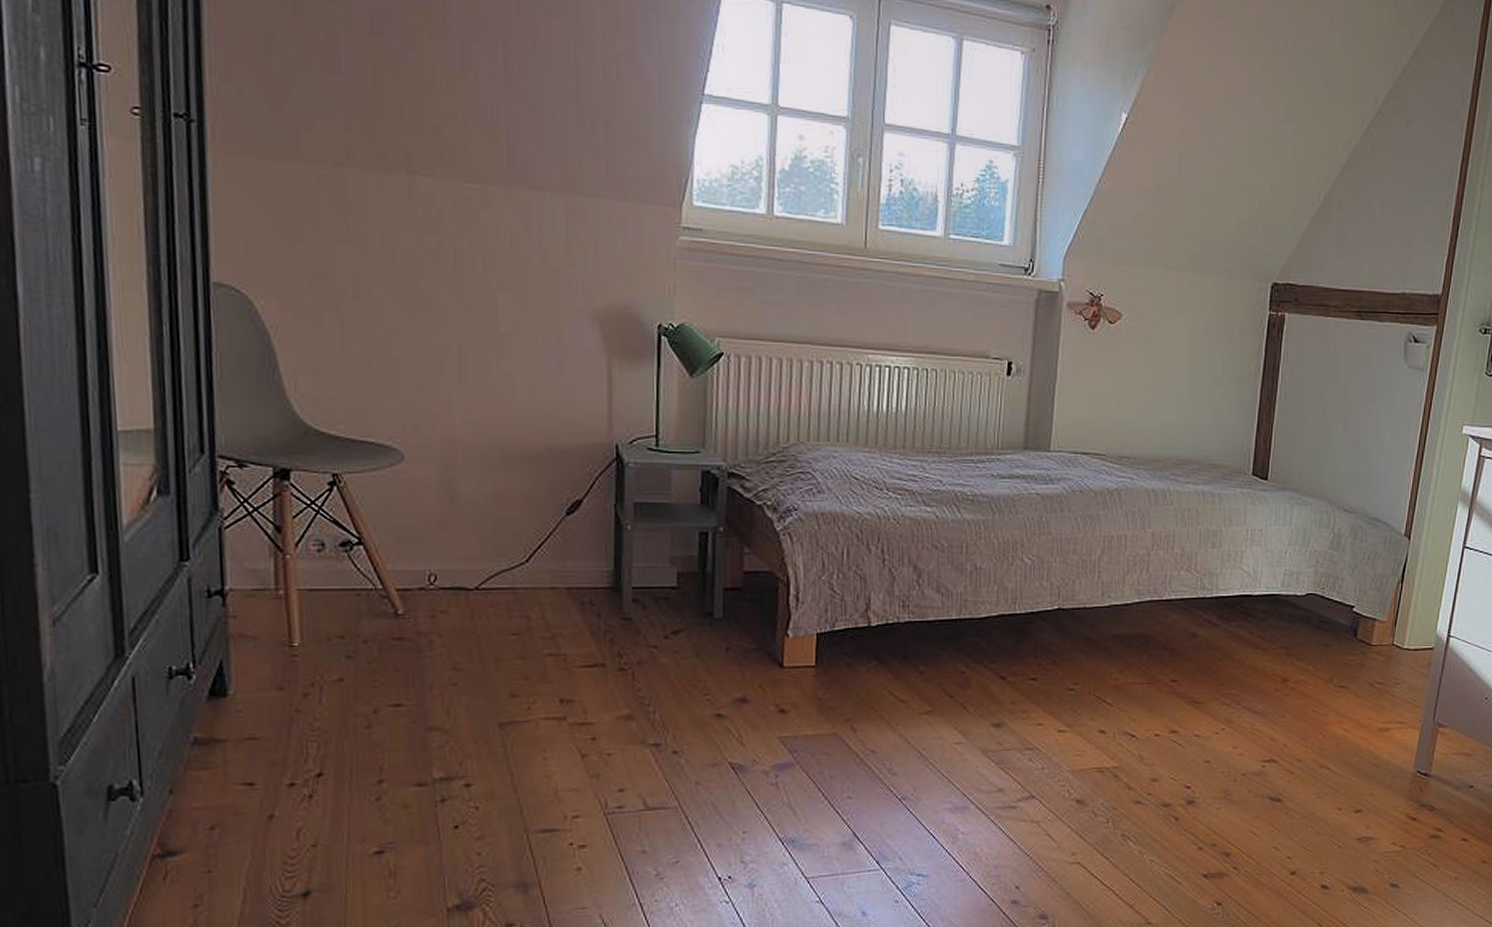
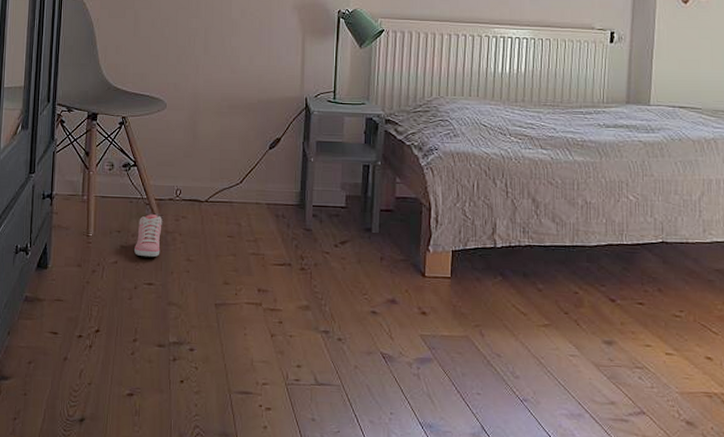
sneaker: none [369,611,411,670] -> present [134,214,162,258]

